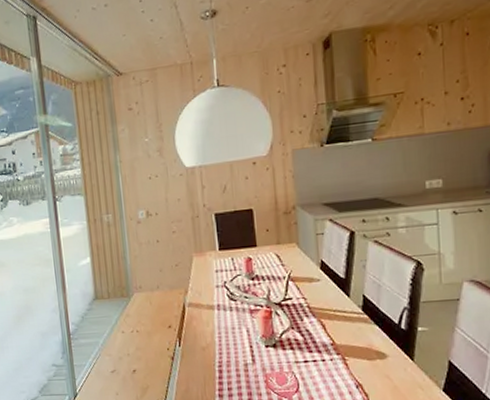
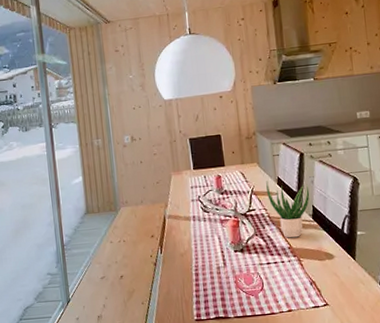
potted plant: none [306,264,360,333] -> present [266,181,310,238]

